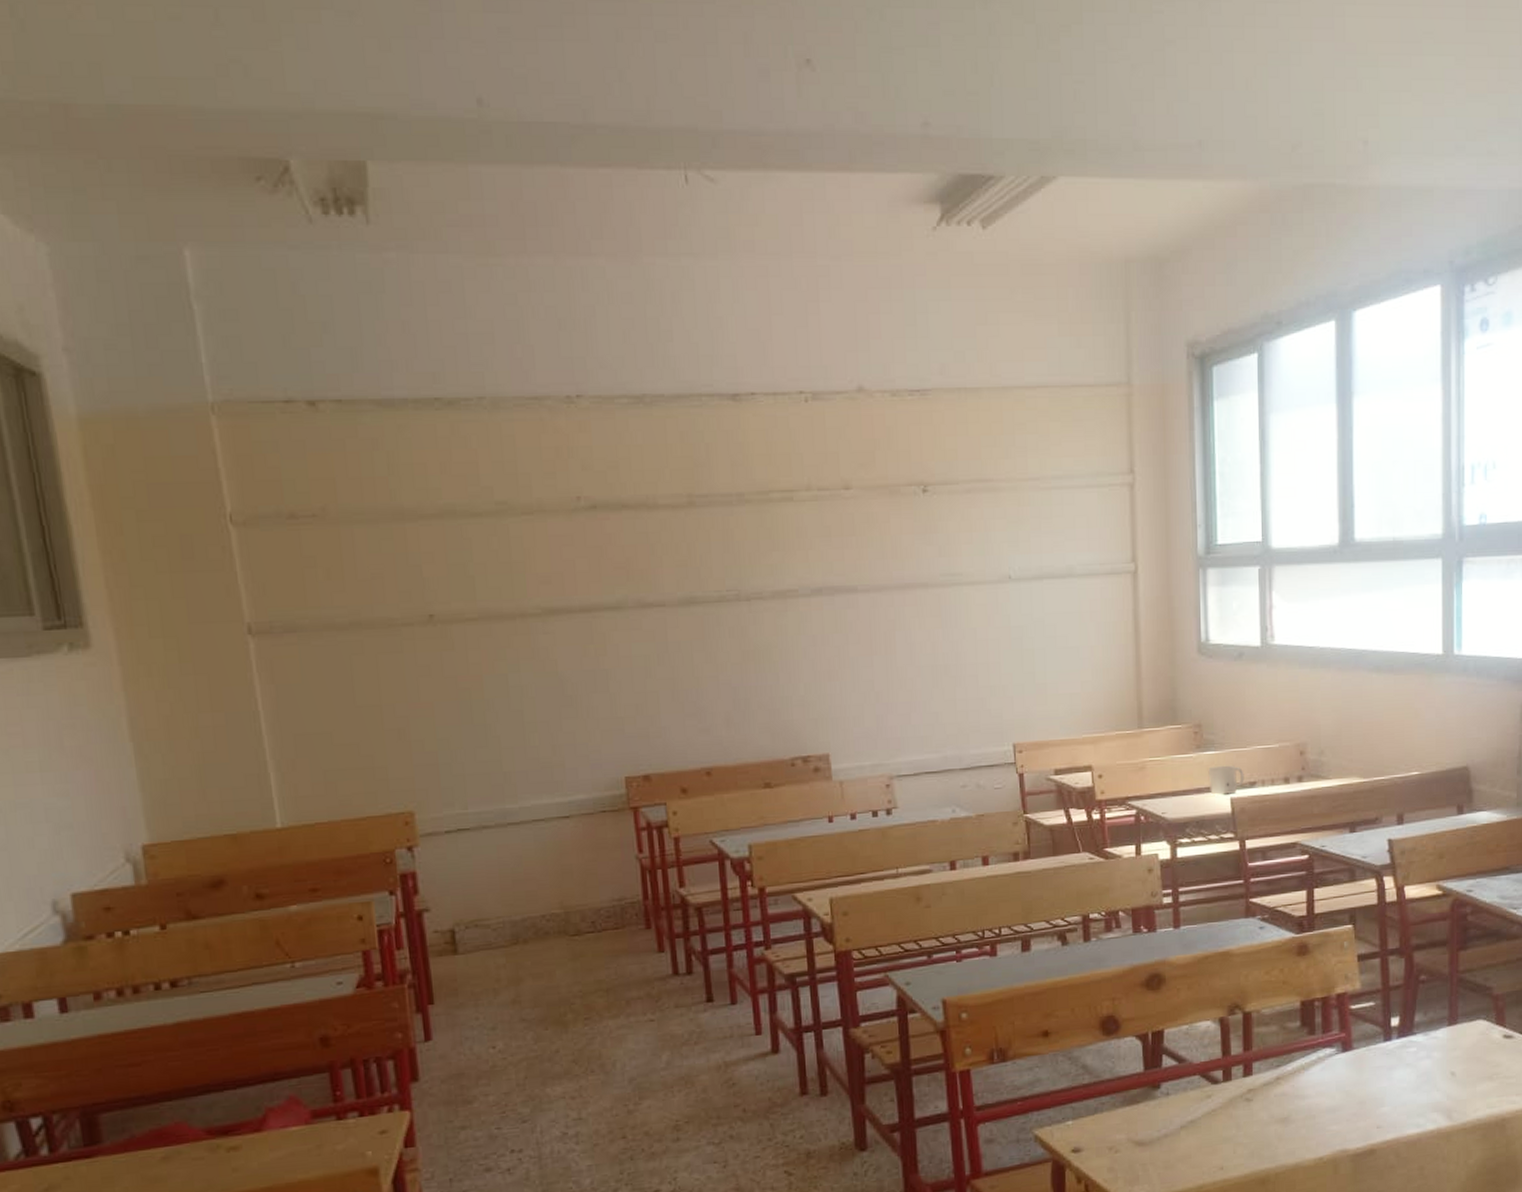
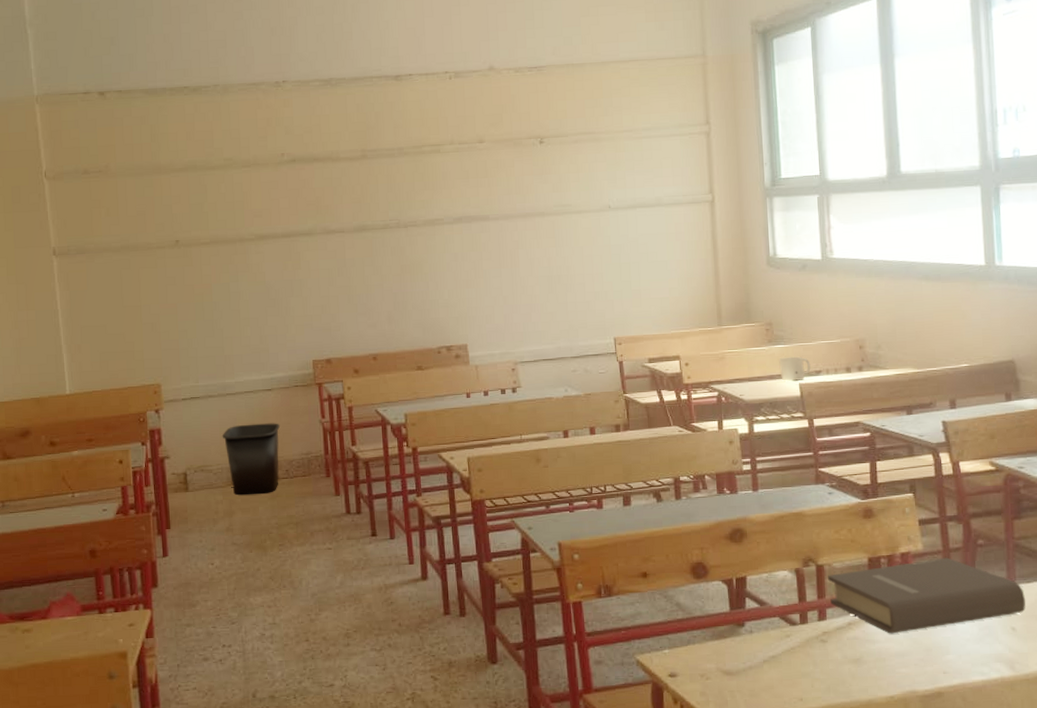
waste bin: none [502,860,583,957] -> present [222,423,280,496]
book: none [1256,997,1466,1087] -> present [828,557,1026,634]

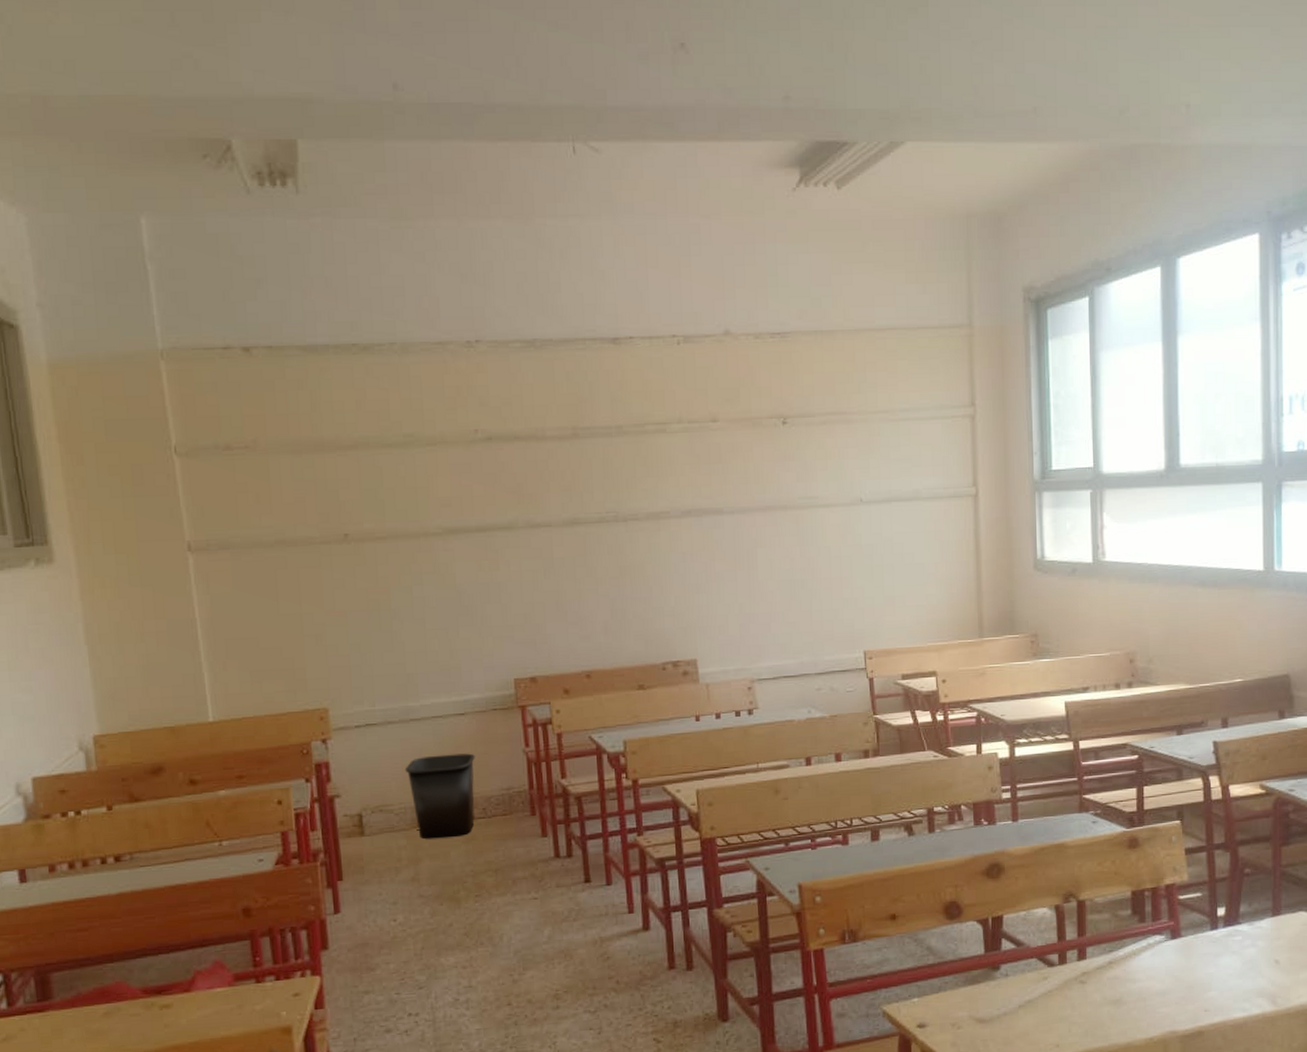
mug: present [778,356,811,381] -> none [1043,671,1078,699]
book: present [828,557,1026,634] -> none [1089,888,1290,972]

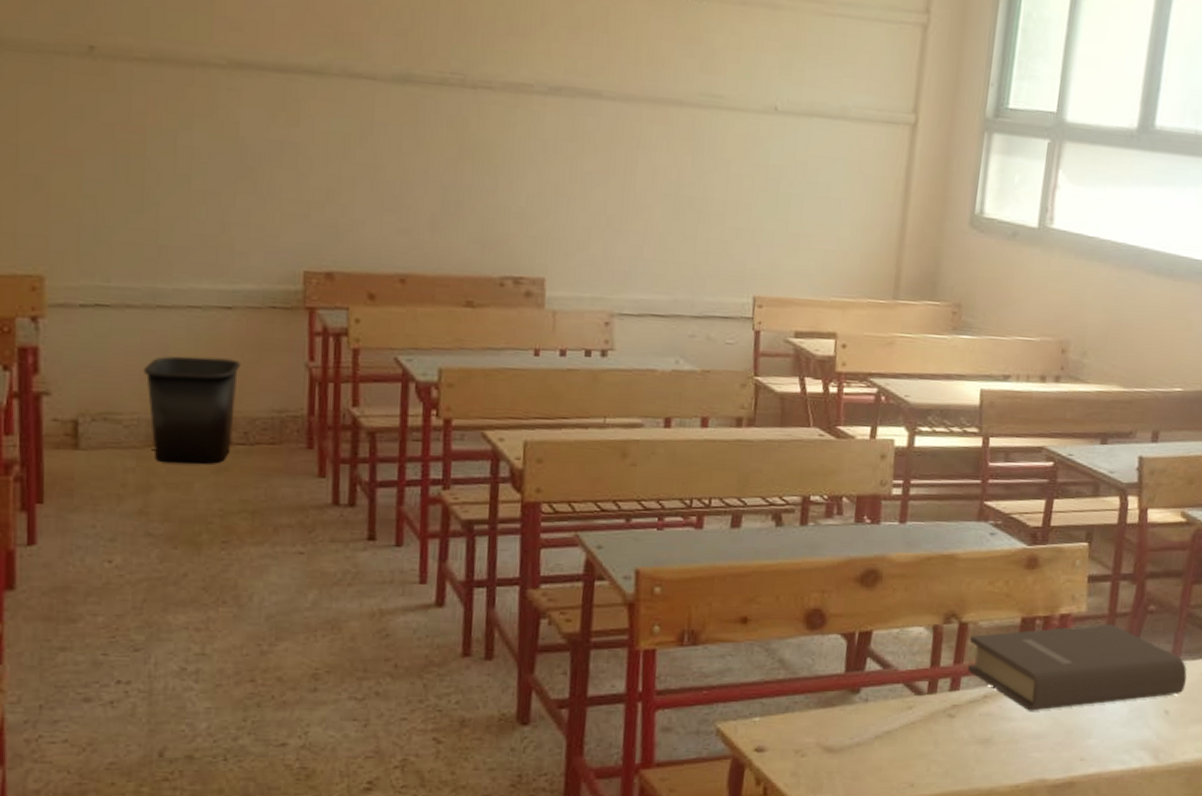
book: none [1089,888,1290,972] -> present [968,623,1187,711]

